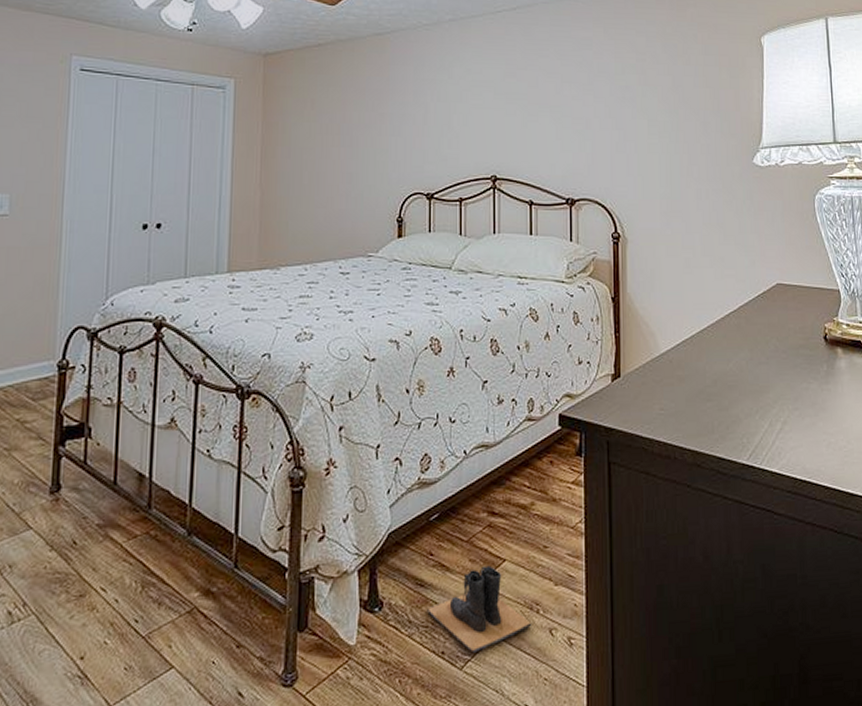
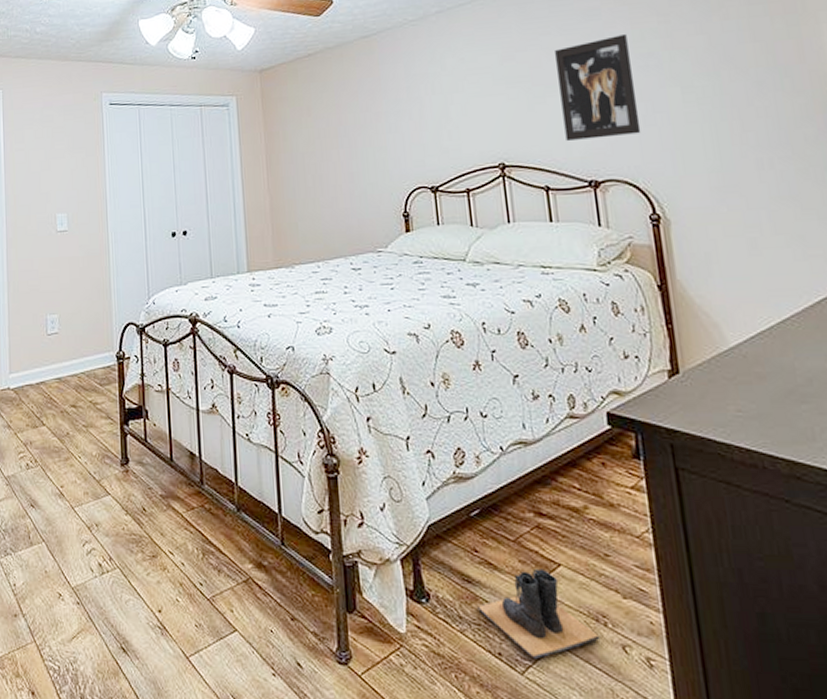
wall art: none [551,65,613,160] -> present [555,33,641,141]

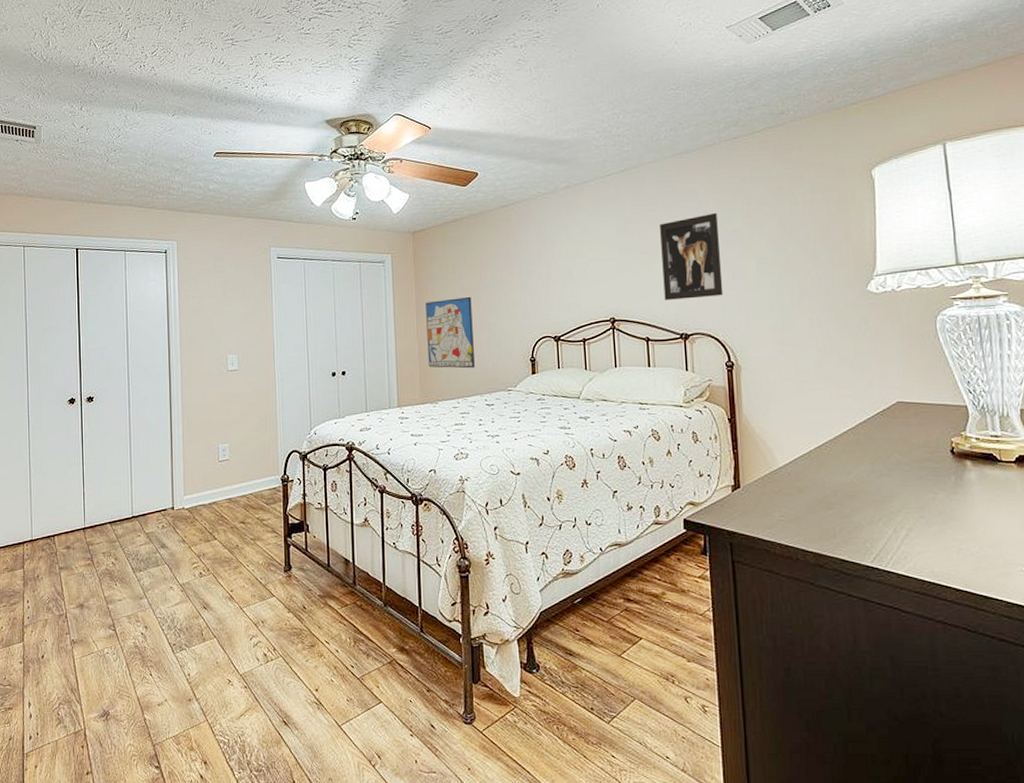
wall art: none [277,141,337,226] -> present [425,296,475,369]
boots: present [478,568,600,659] -> none [577,642,669,711]

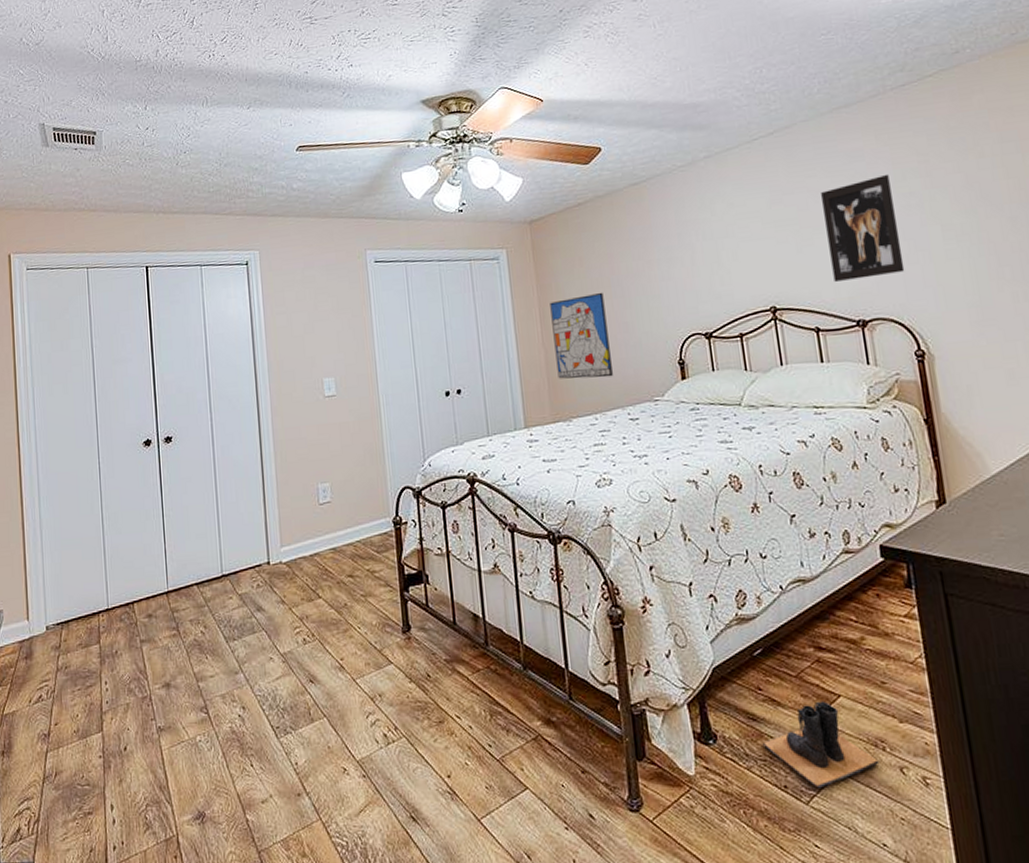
boots: none [577,642,669,711] -> present [763,701,880,788]

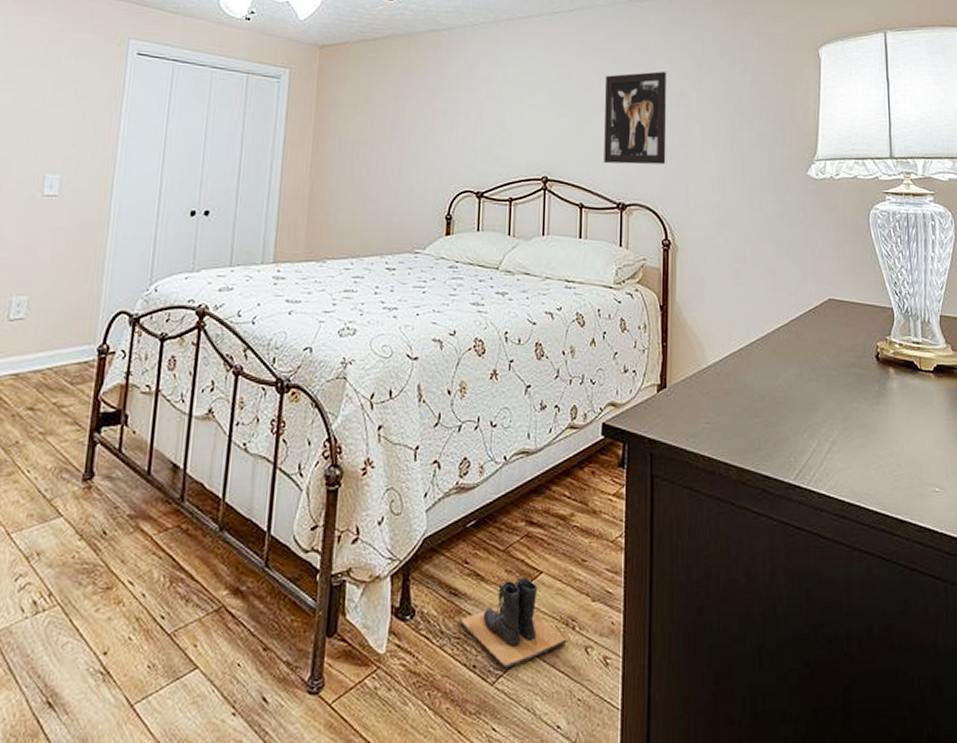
wall art: present [550,292,613,379] -> none [319,132,383,222]

